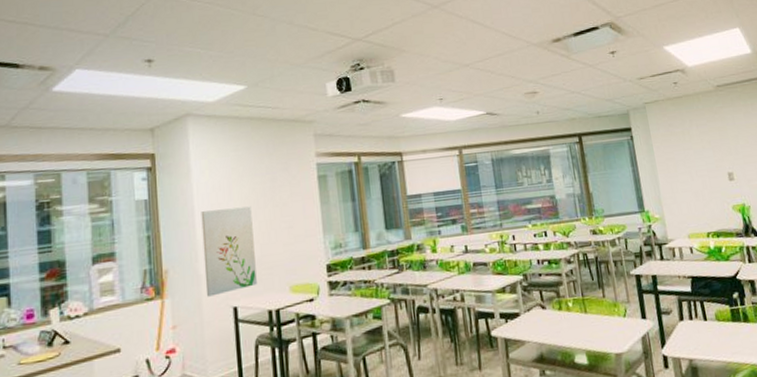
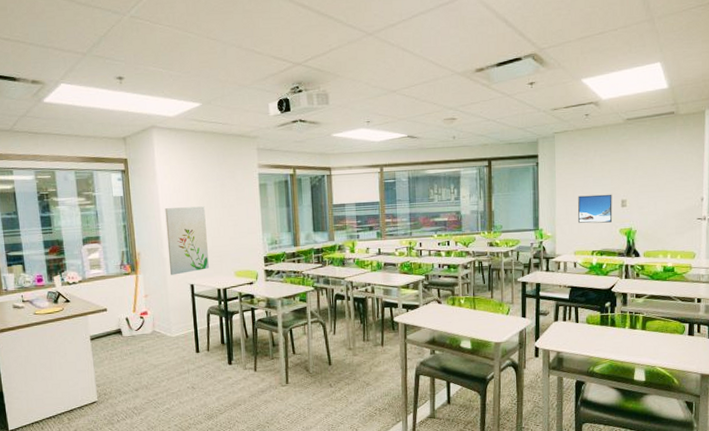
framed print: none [681,167,723,201] -> present [577,194,613,223]

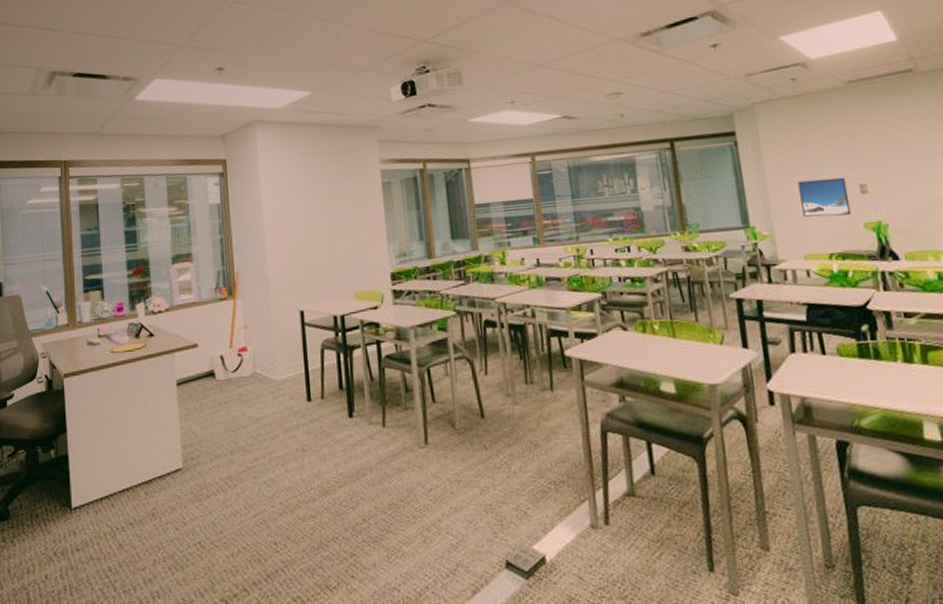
wall art: present [165,206,209,275] -> none [269,212,322,300]

